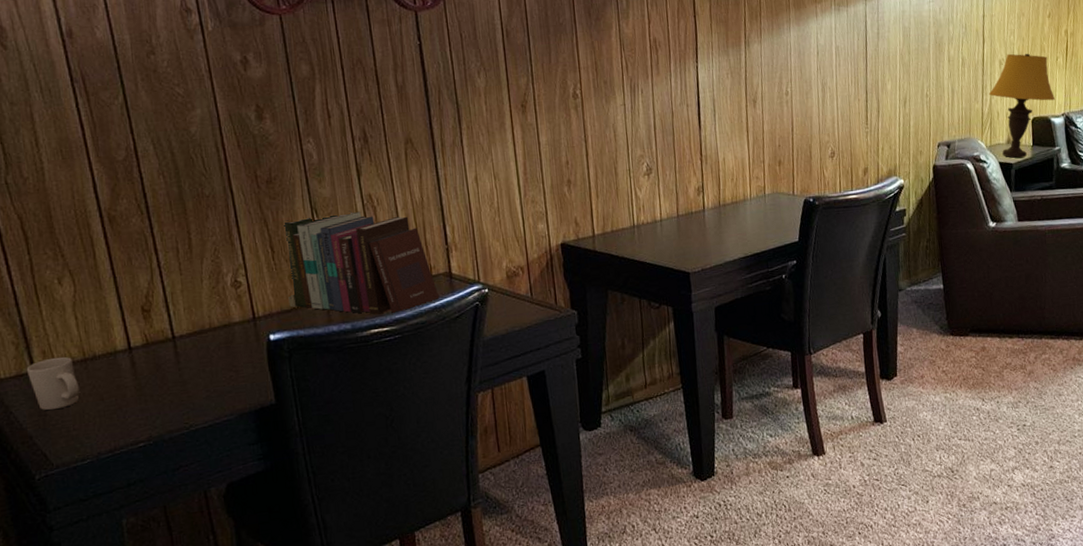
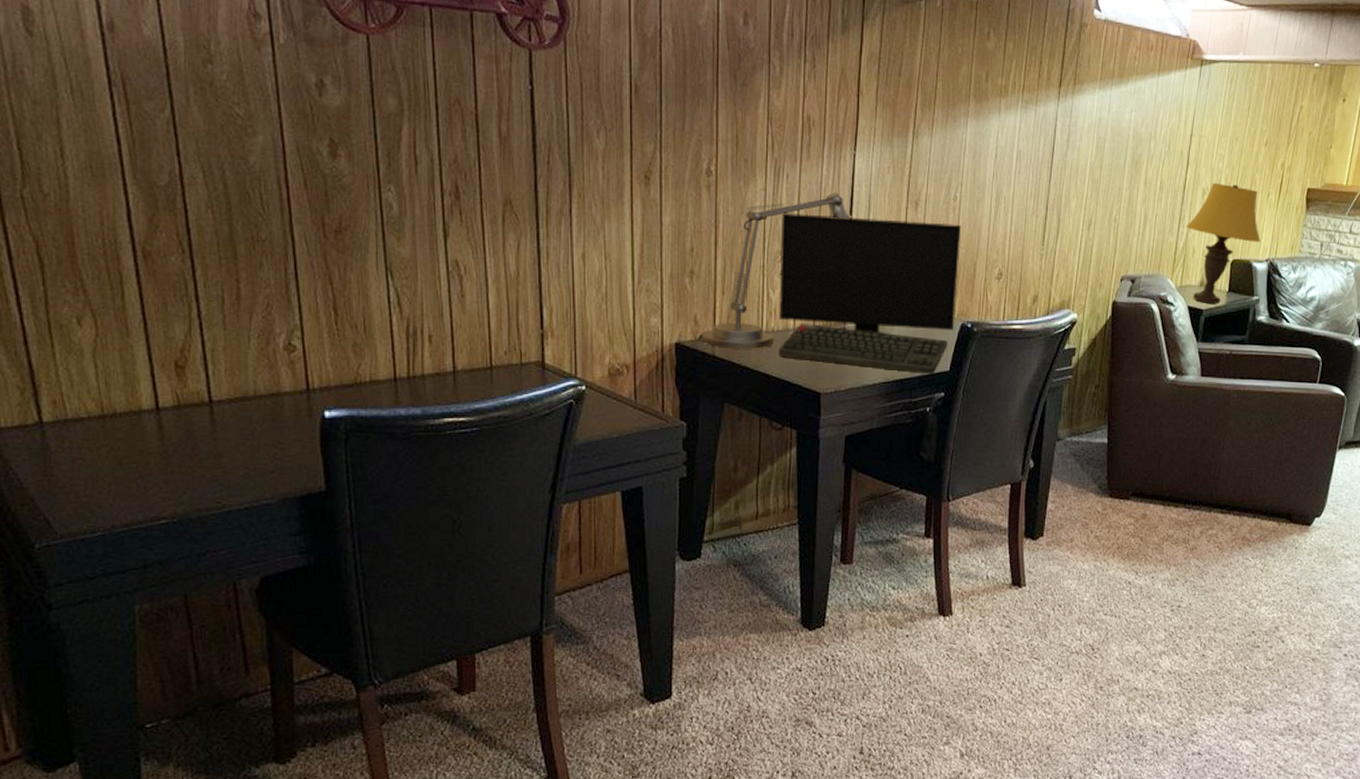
mug: present [26,356,79,411] -> none [32,409,94,471]
books: present [284,211,440,315] -> none [349,277,528,404]
desk lamp: none [579,99,701,244] -> present [697,192,852,349]
computer monitor: none [640,114,799,216] -> present [778,213,962,334]
computer keyboard: none [649,214,795,247] -> present [778,324,948,375]

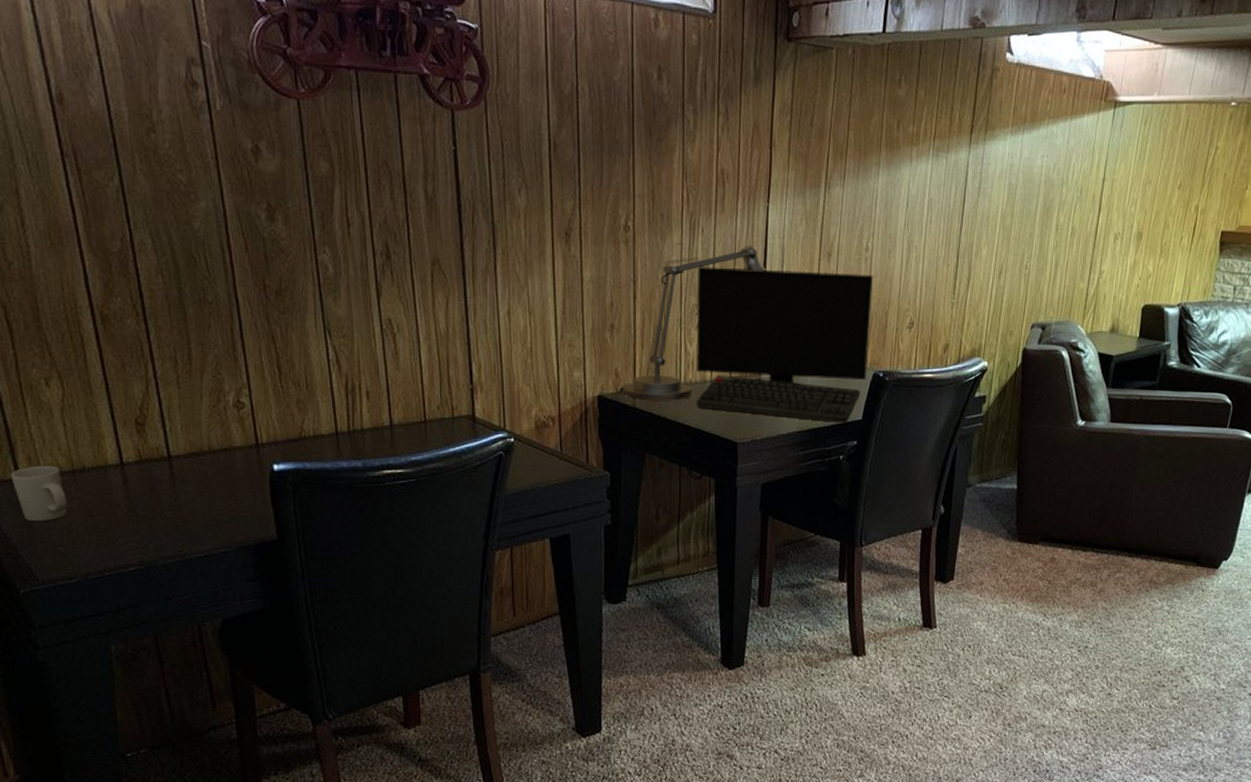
mug: none [32,409,94,471] -> present [10,465,67,522]
table lamp: present [1186,182,1260,305] -> none [1097,227,1172,351]

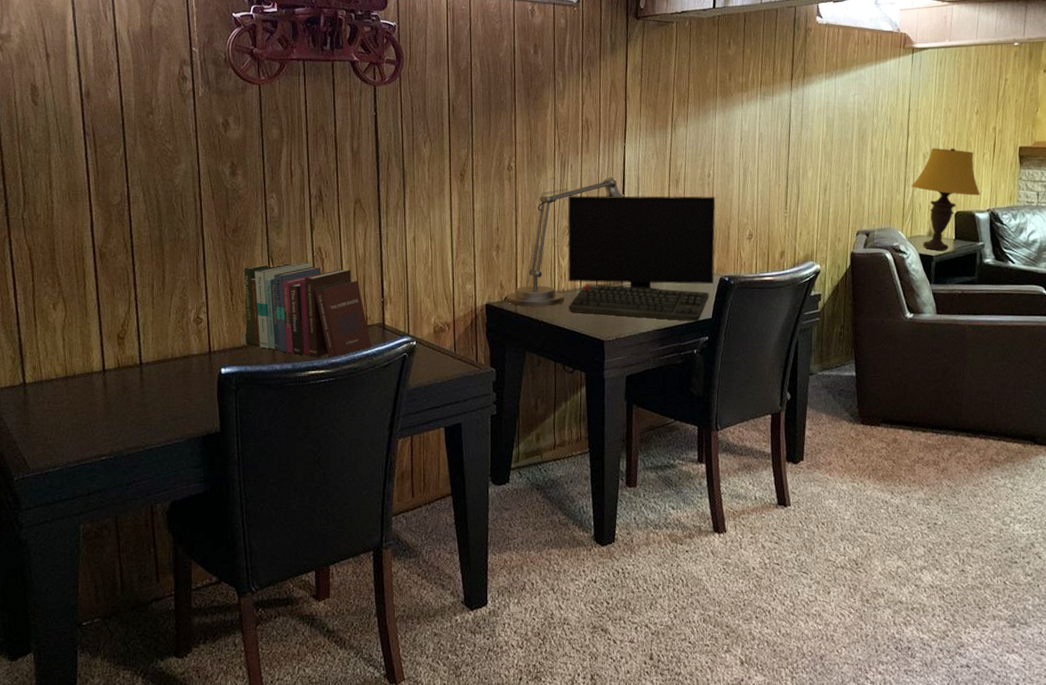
mug: present [10,465,67,522] -> none [18,373,59,420]
books: none [293,335,460,457] -> present [240,261,372,359]
table lamp: none [1097,227,1172,351] -> present [911,147,980,251]

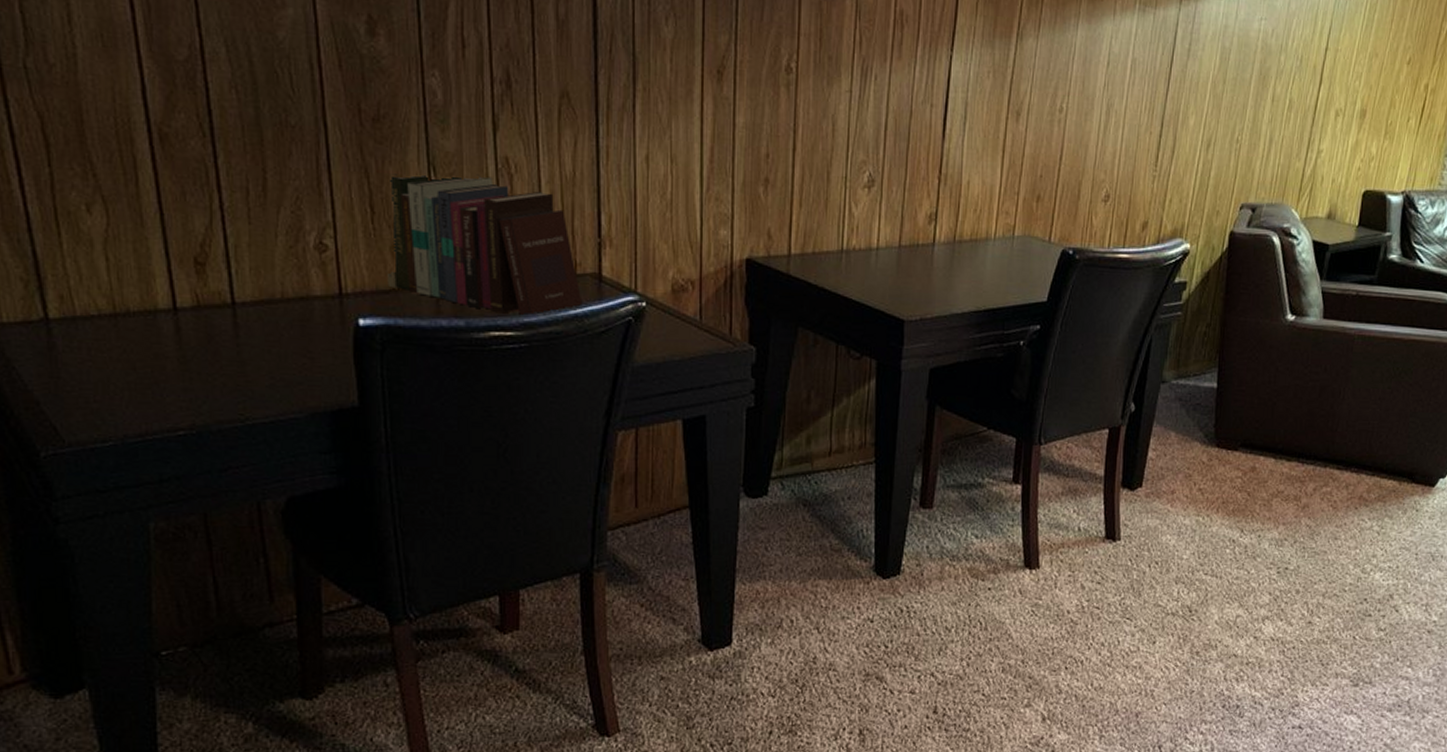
desk lamp: present [503,176,625,307] -> none [771,97,946,269]
computer monitor: present [567,195,716,290] -> none [860,118,1067,259]
computer keyboard: present [568,284,710,322] -> none [859,243,1047,305]
table lamp: present [911,147,980,251] -> none [1315,103,1397,240]

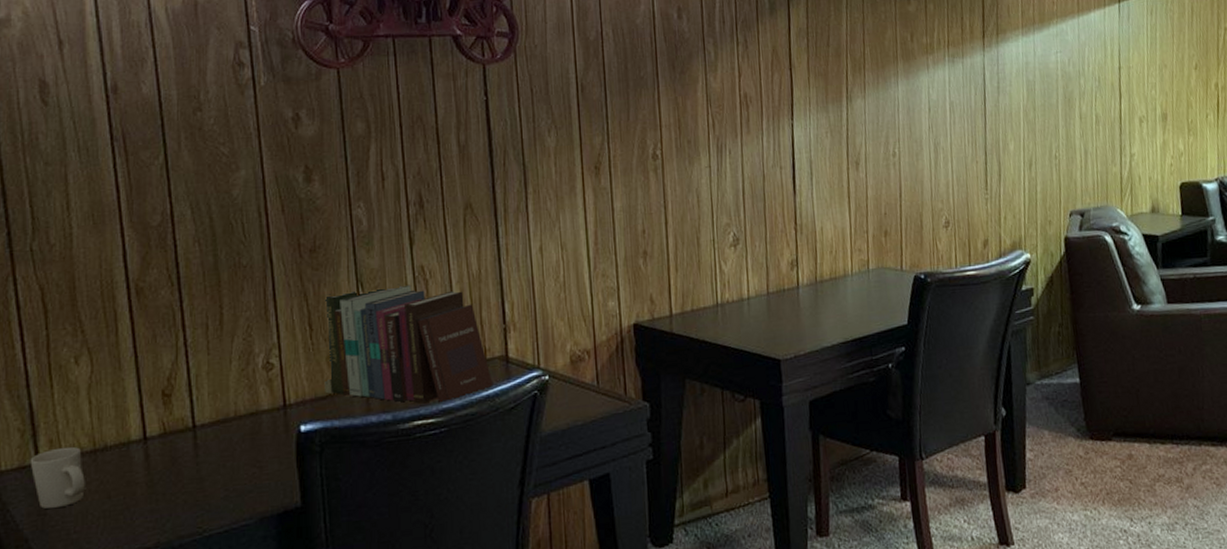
mug: none [37,305,105,373] -> present [30,446,85,510]

